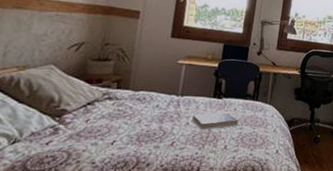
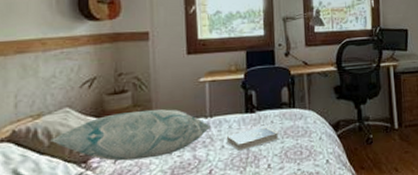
decorative pillow: none [31,78,180,123] -> present [50,109,210,161]

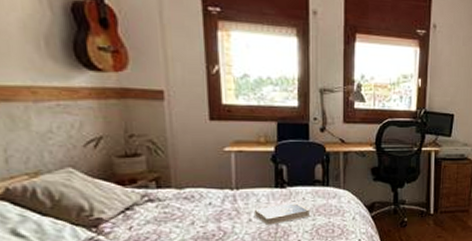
decorative pillow: present [50,109,210,161] -> none [53,176,237,228]

